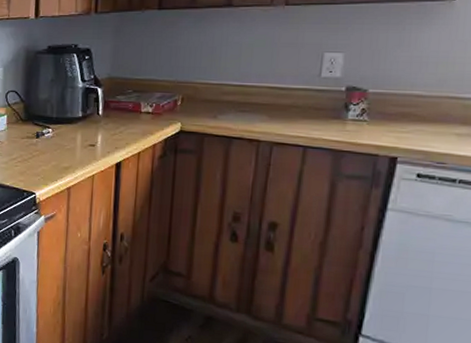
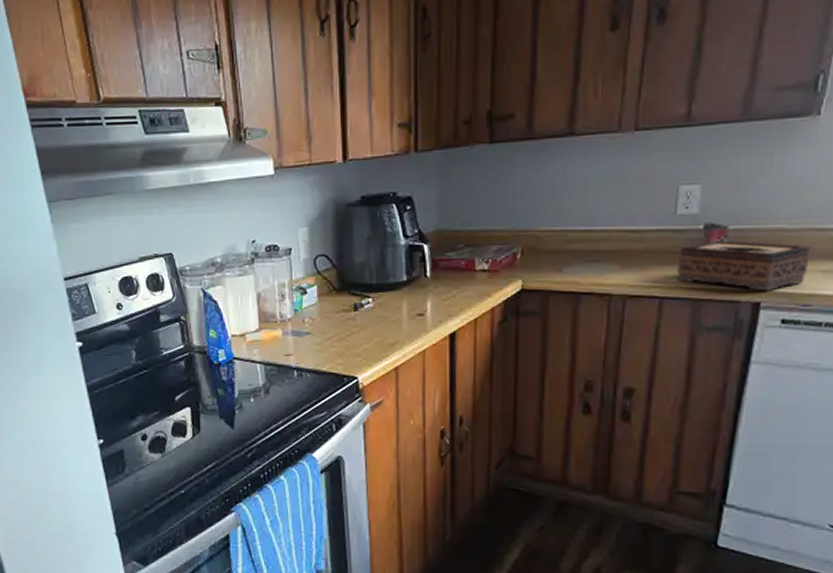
tissue box: none [320,101,446,148] -> present [677,240,811,292]

